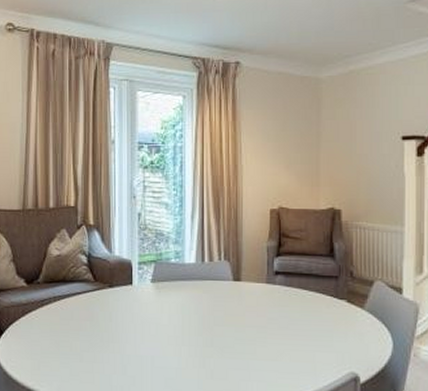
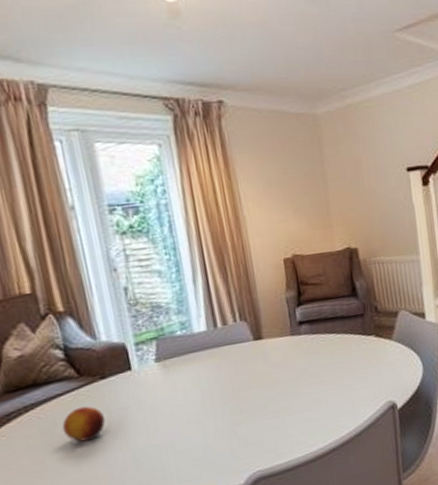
fruit: none [76,307,106,337] -> present [62,406,105,442]

